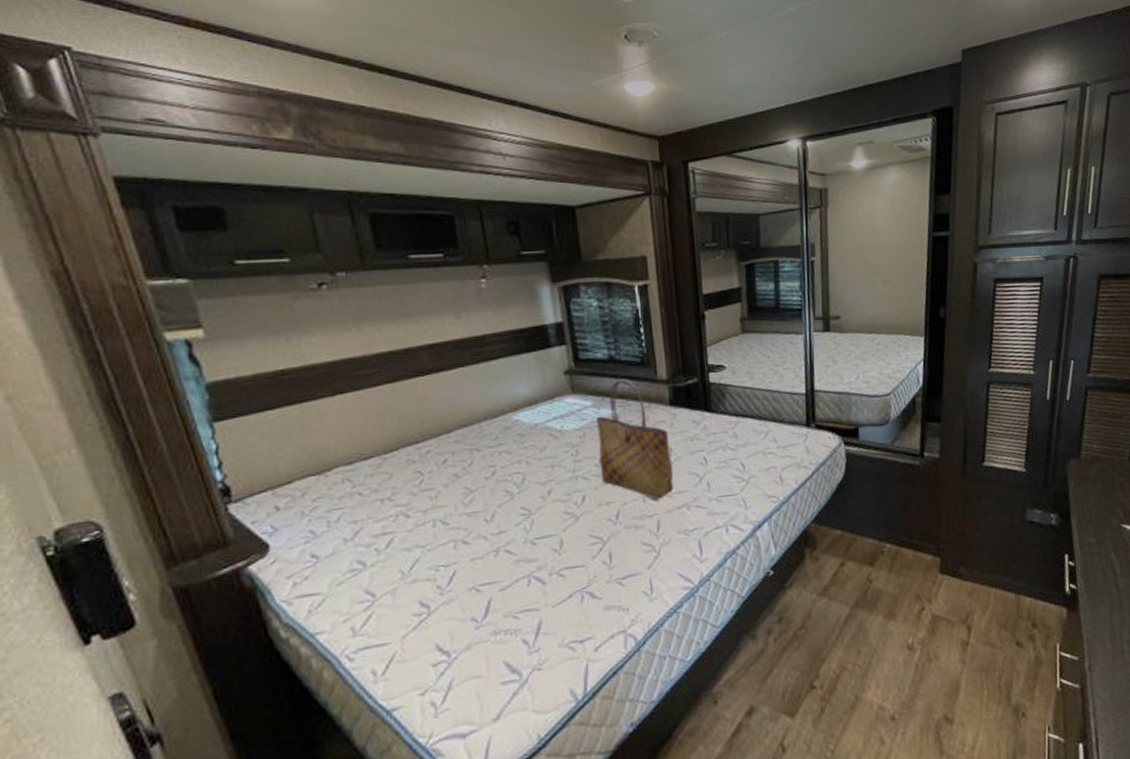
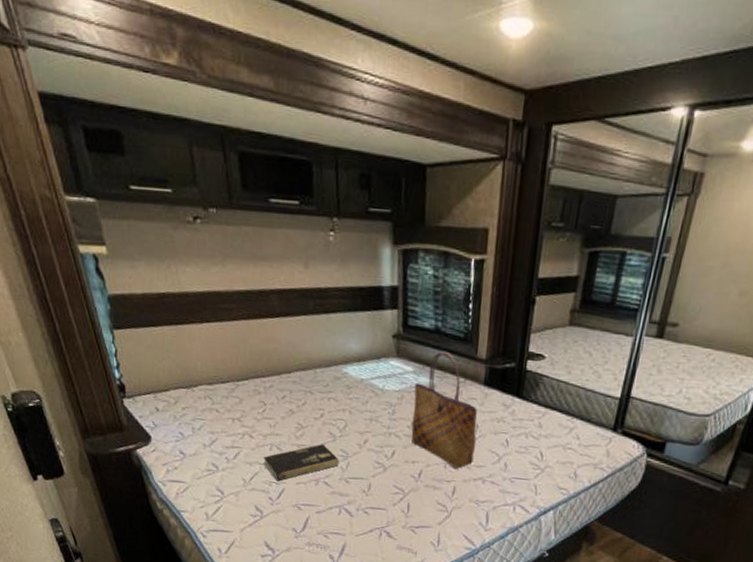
book: none [425,506,521,563] -> present [263,444,339,481]

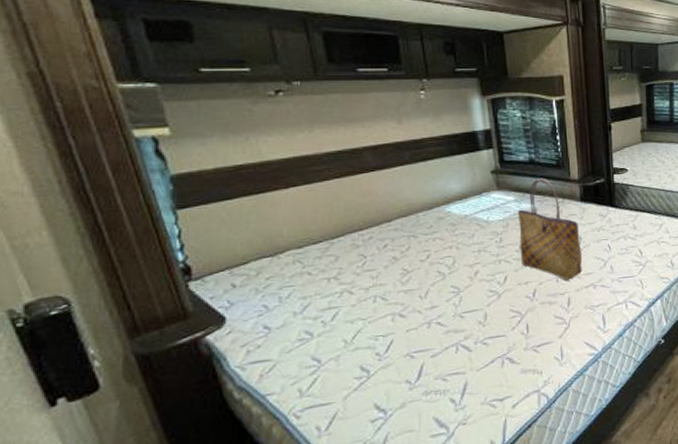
book: present [263,444,339,481] -> none [367,284,451,334]

